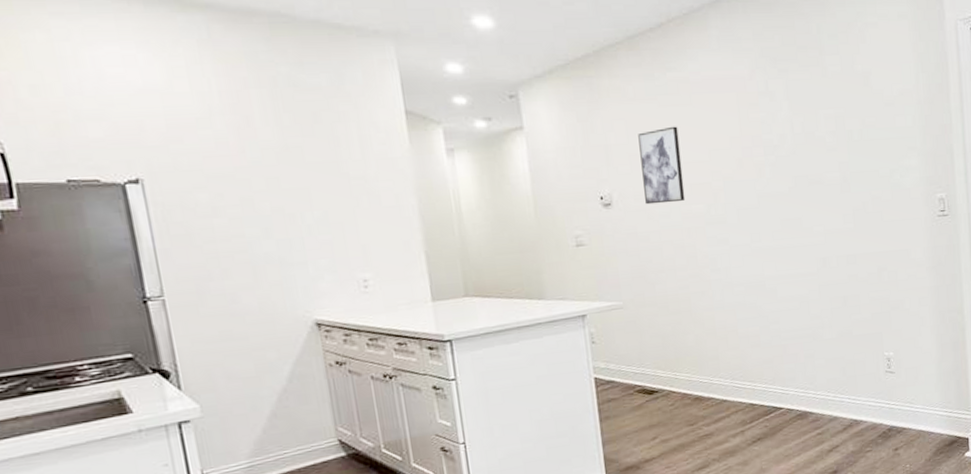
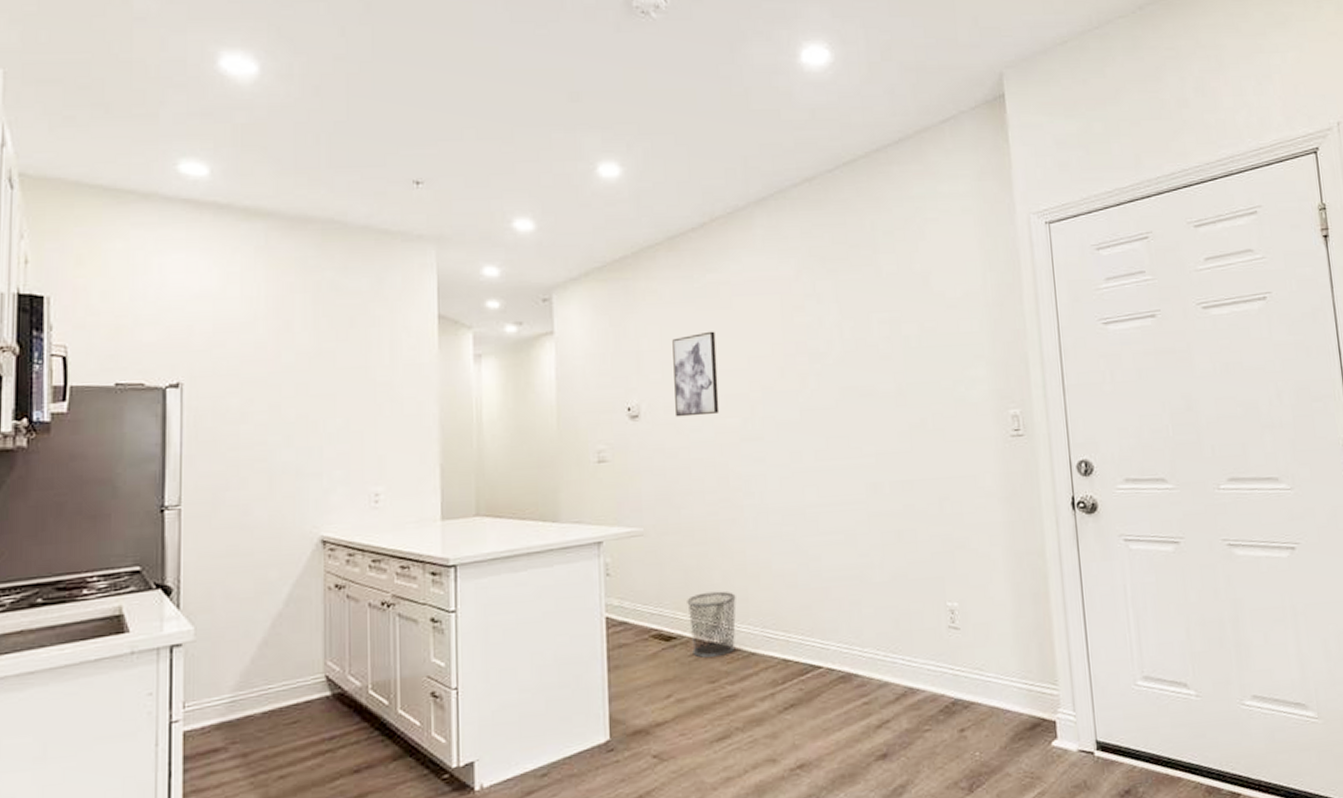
waste bin: none [665,352,710,407] -> present [687,591,736,659]

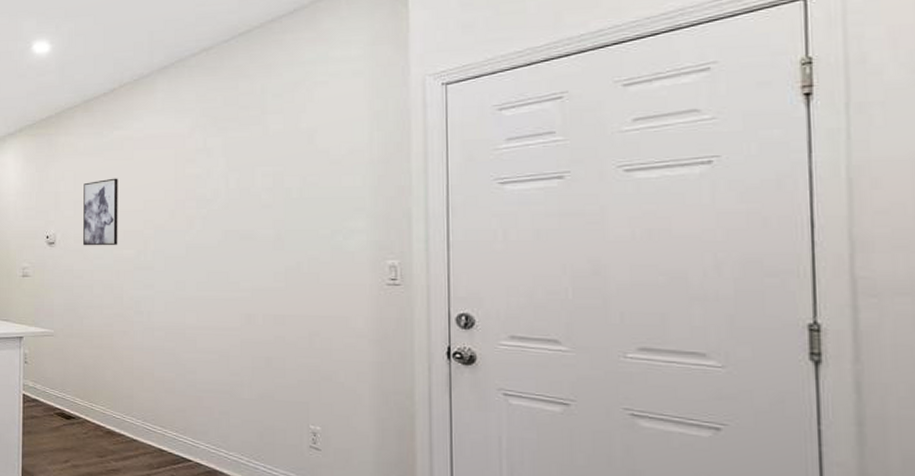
waste bin: present [687,591,736,659] -> none [84,386,123,438]

